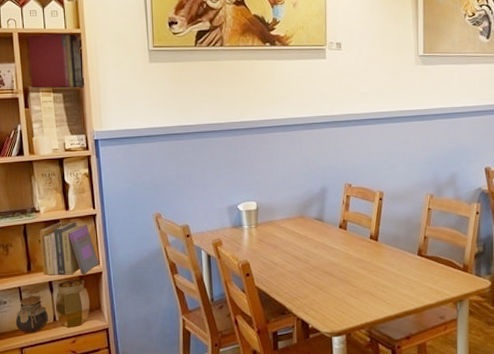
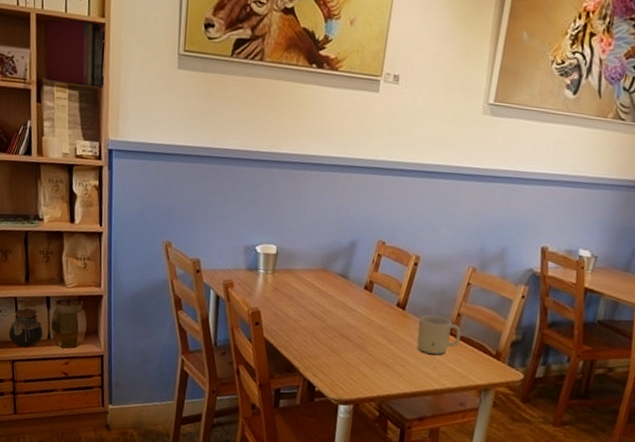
books: present [39,222,99,276] -> none [41,235,101,295]
mug: none [391,241,431,277] -> present [416,314,462,356]

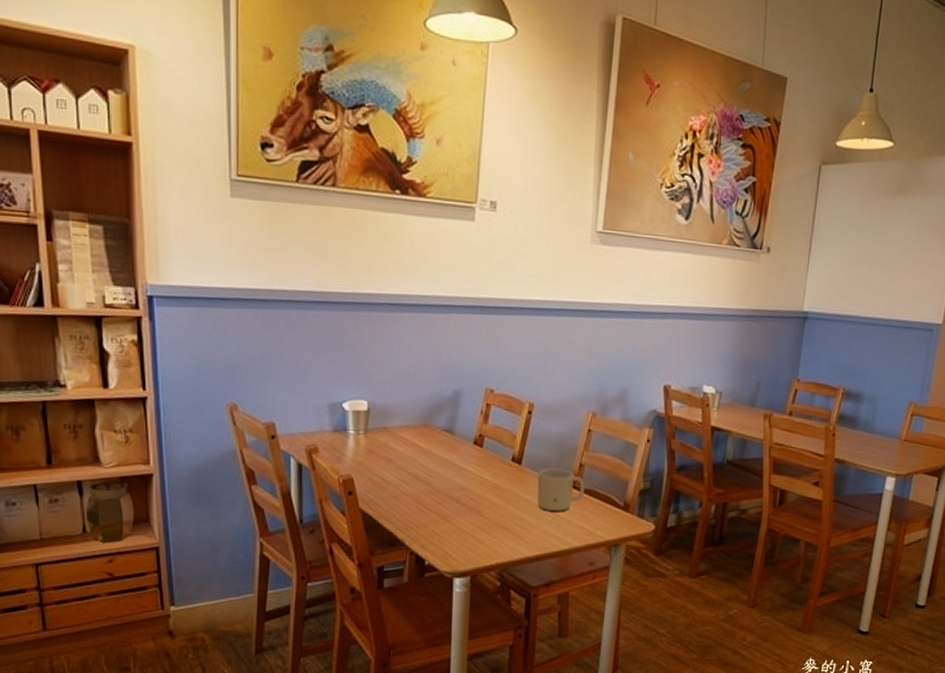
jar: present [9,308,43,348] -> none [28,498,76,547]
books: present [45,17,104,88] -> none [52,135,133,222]

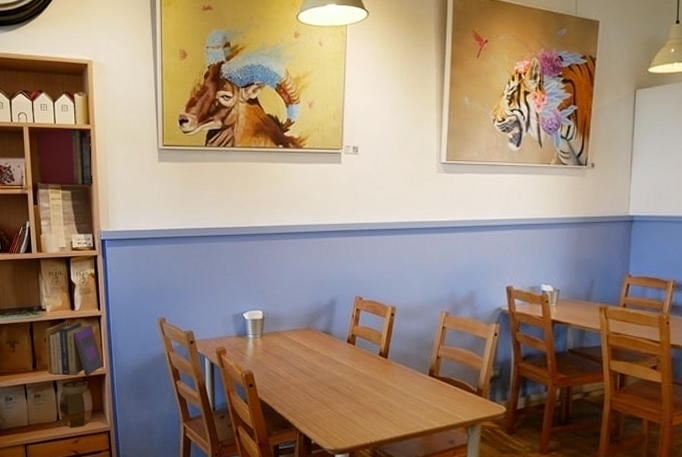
books: none [52,135,133,222] -> present [38,127,91,186]
books: none [64,403,149,475] -> present [45,322,103,376]
mug: present [537,468,586,512] -> none [401,360,443,398]

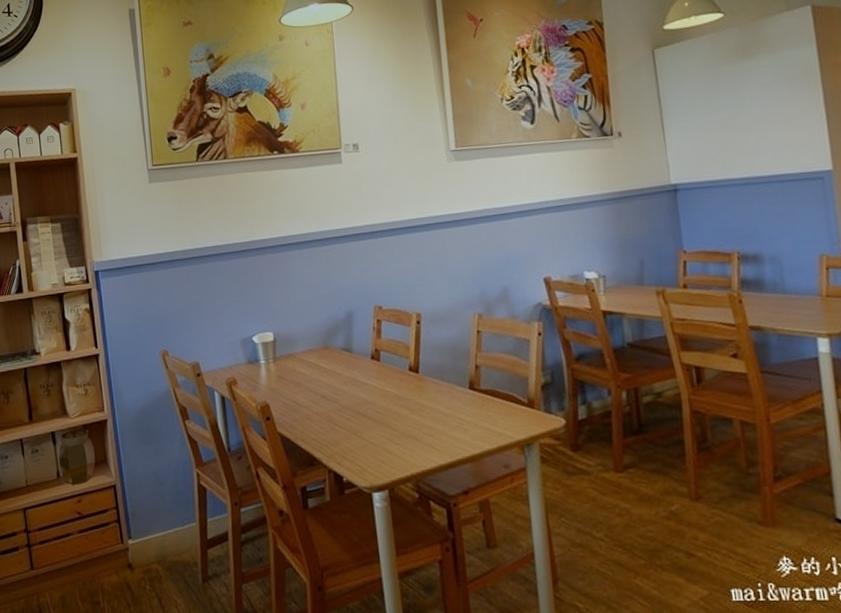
books: present [38,127,91,186] -> none [24,157,81,220]
books: present [45,322,103,376] -> none [40,363,104,425]

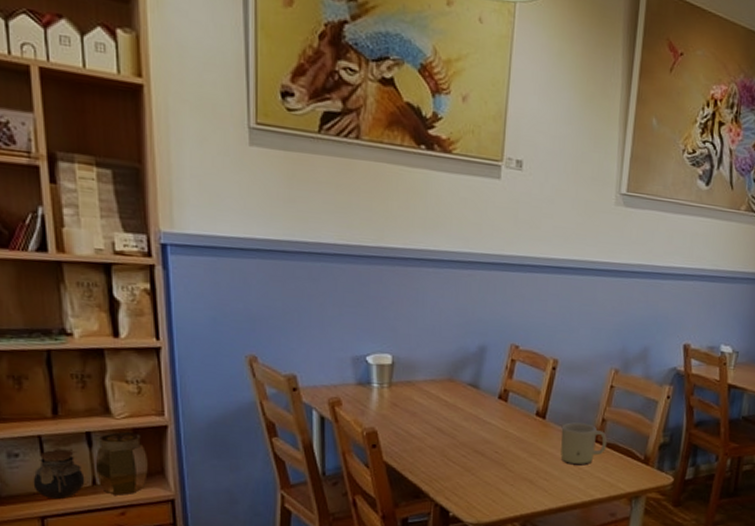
jar: none [17,448,52,493] -> present [33,449,85,500]
mug: none [436,372,486,417] -> present [560,422,608,465]

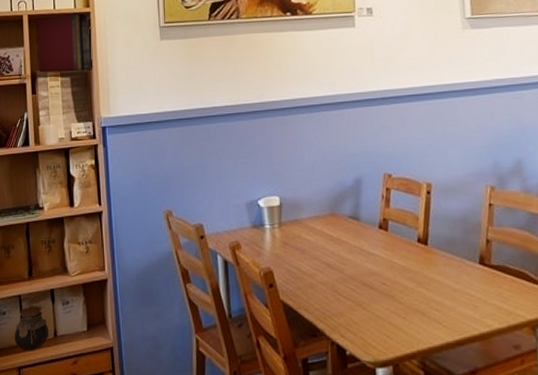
books: none [55,73,145,167] -> present [37,11,91,73]
jar: present [95,432,148,495] -> none [56,287,93,345]
mug: present [560,422,608,465] -> none [445,246,497,292]

